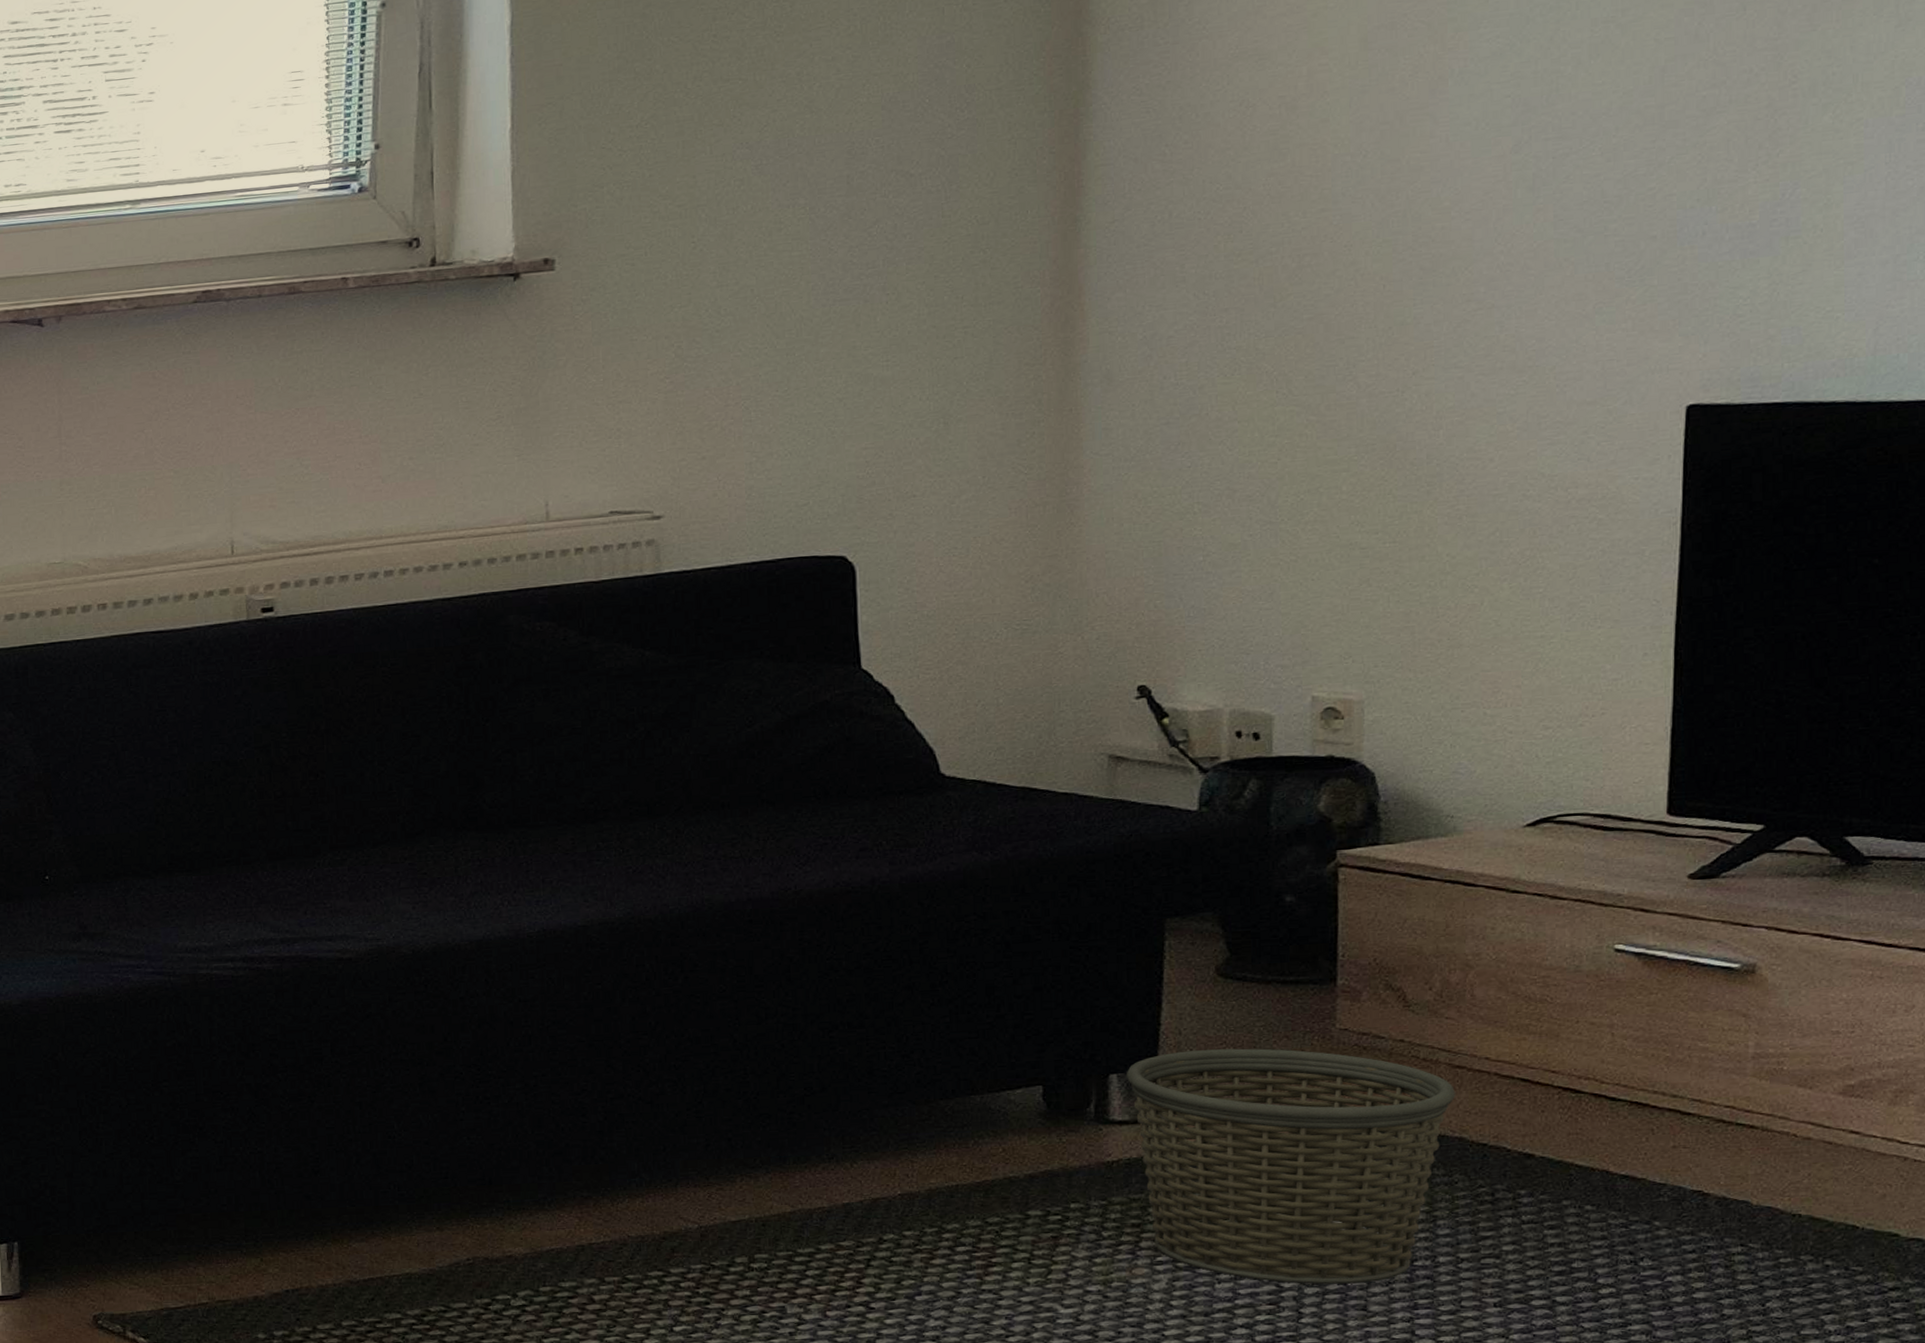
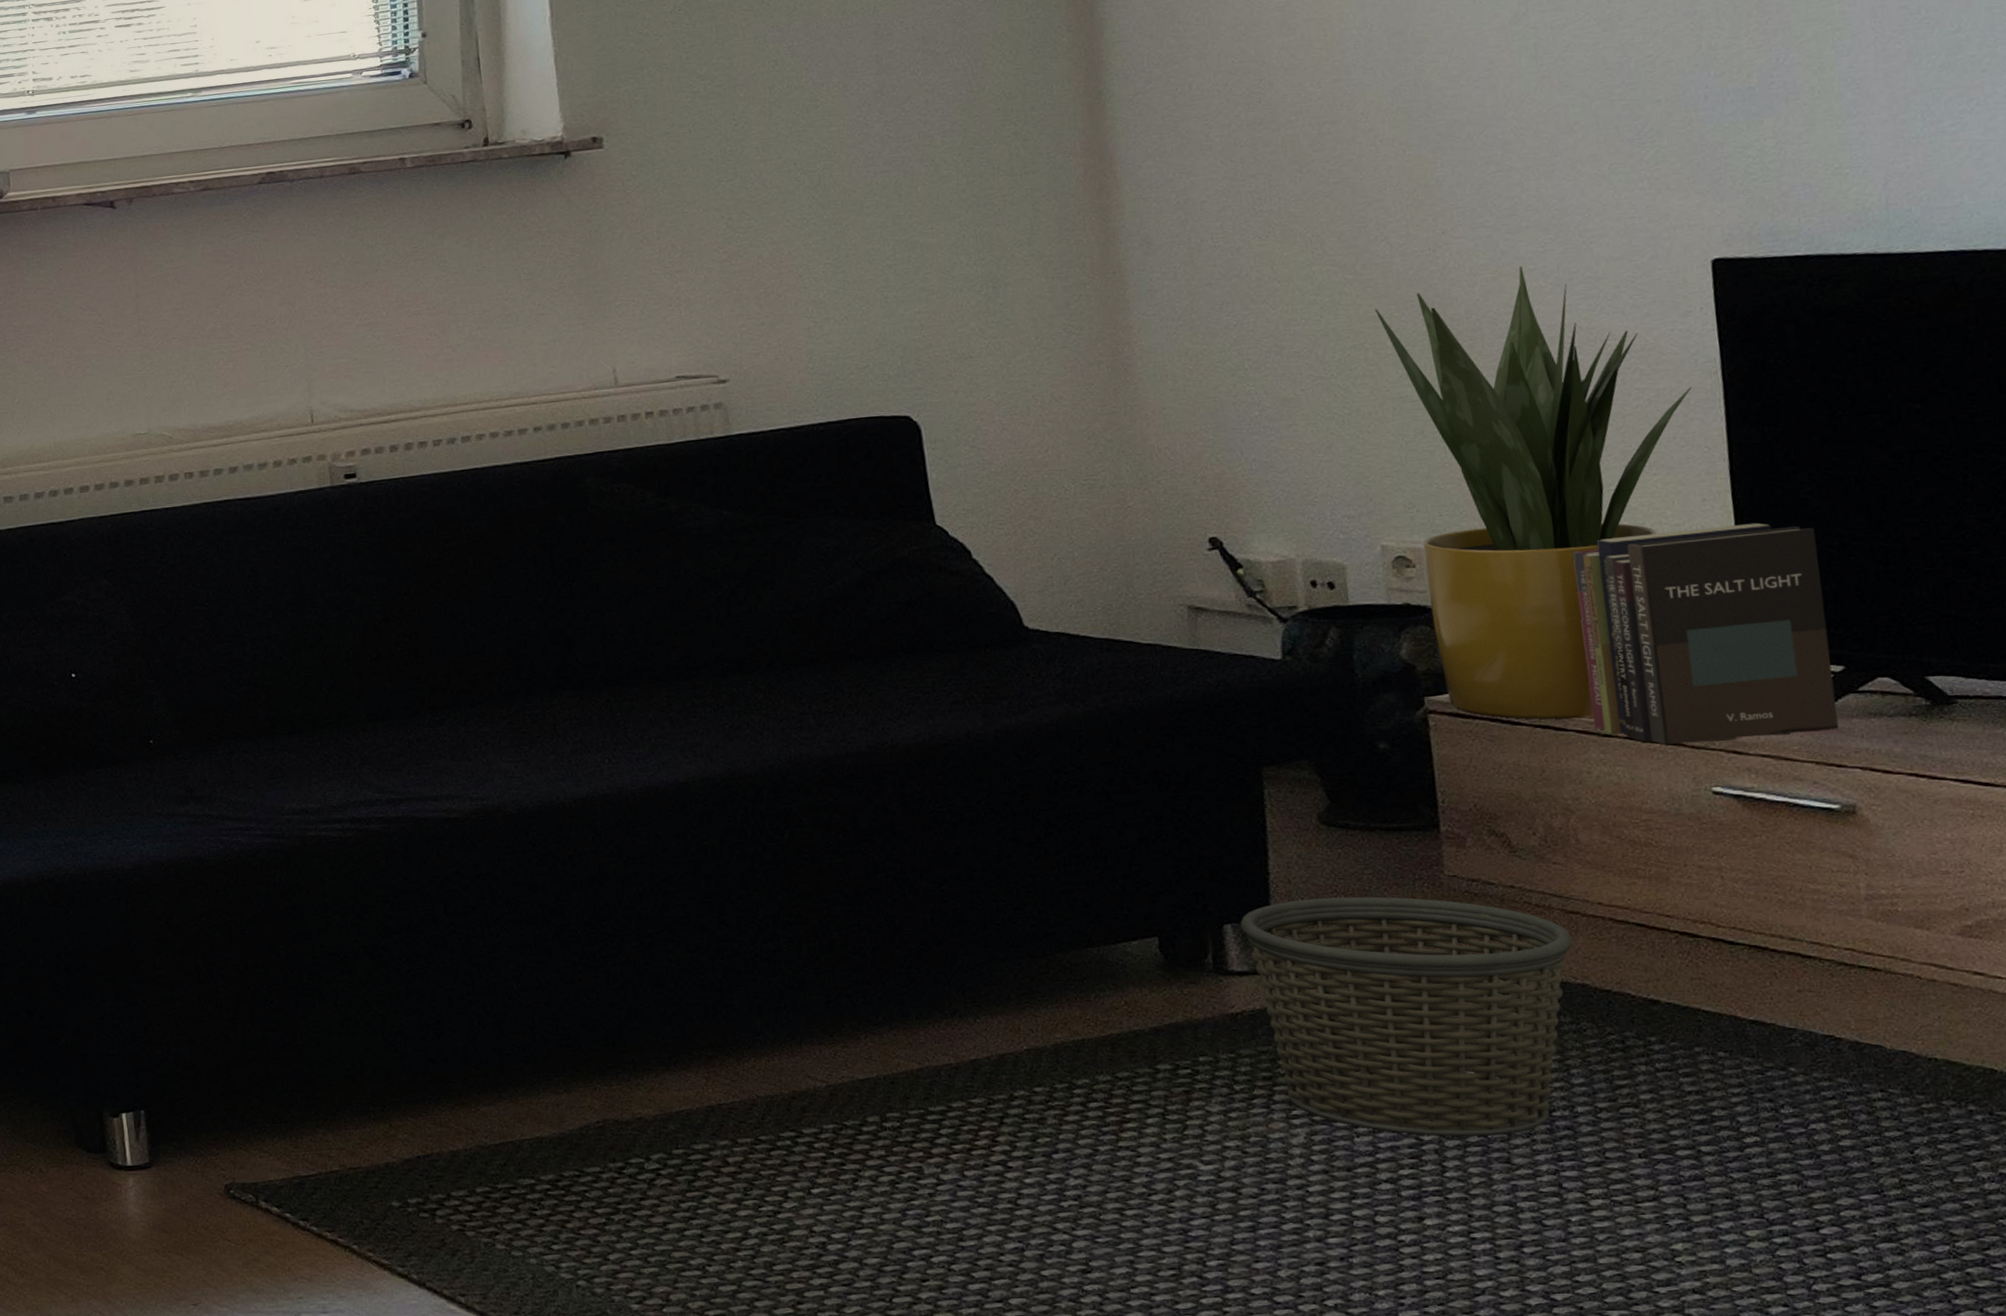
planter: none [1335,409,1648,875] -> present [1375,266,1692,720]
books: none [1504,678,1753,902] -> present [1572,522,1839,745]

